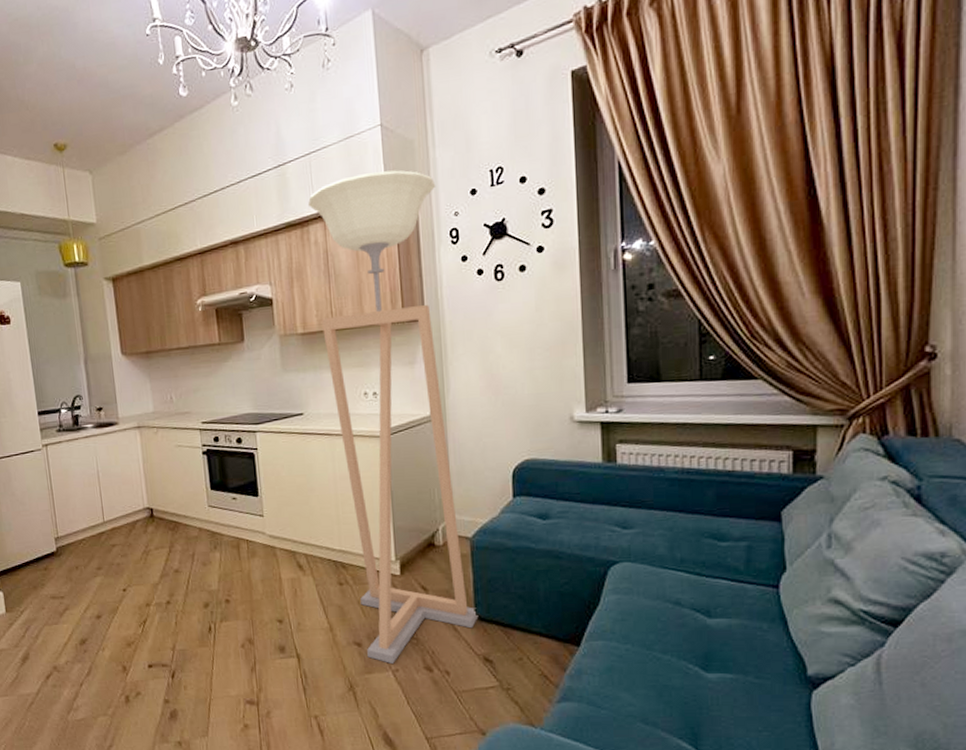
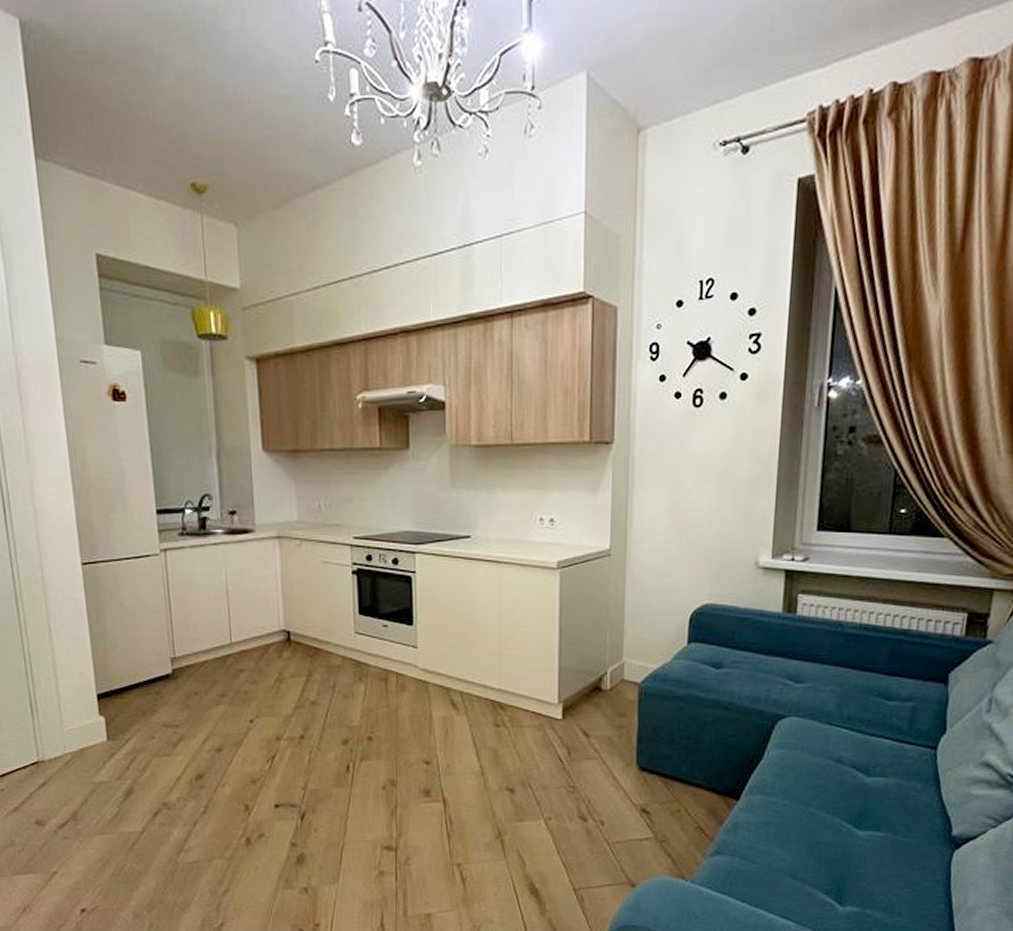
floor lamp: present [308,170,479,663] -> none [495,266,640,811]

